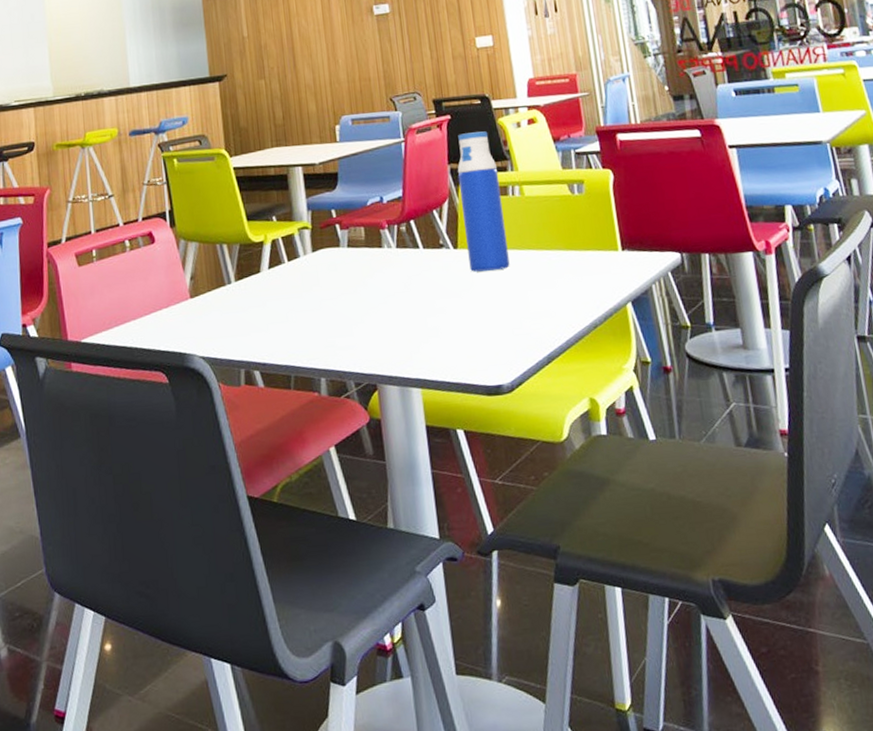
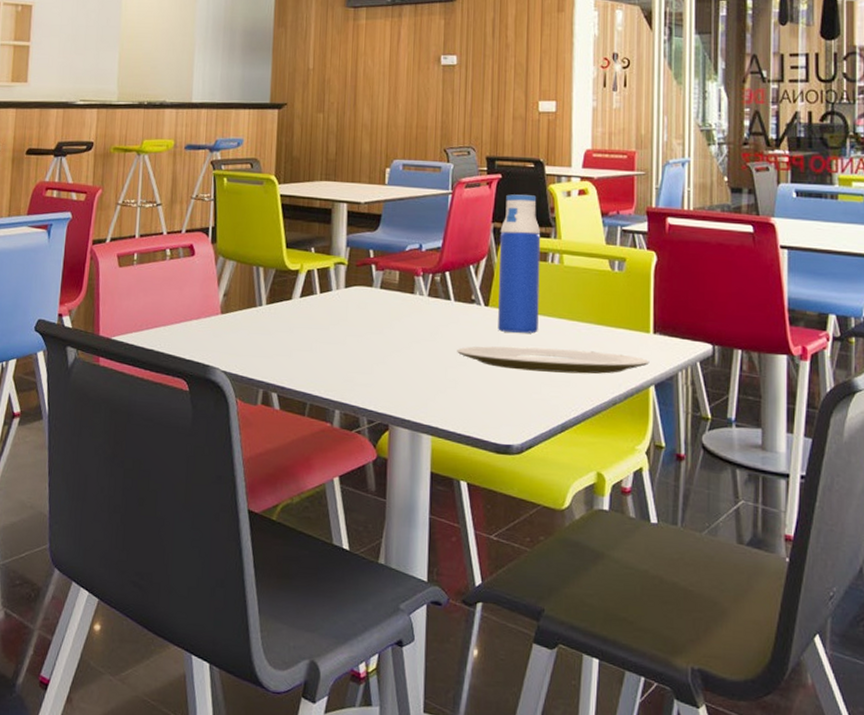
plate: none [433,276,623,309] -> present [457,346,650,374]

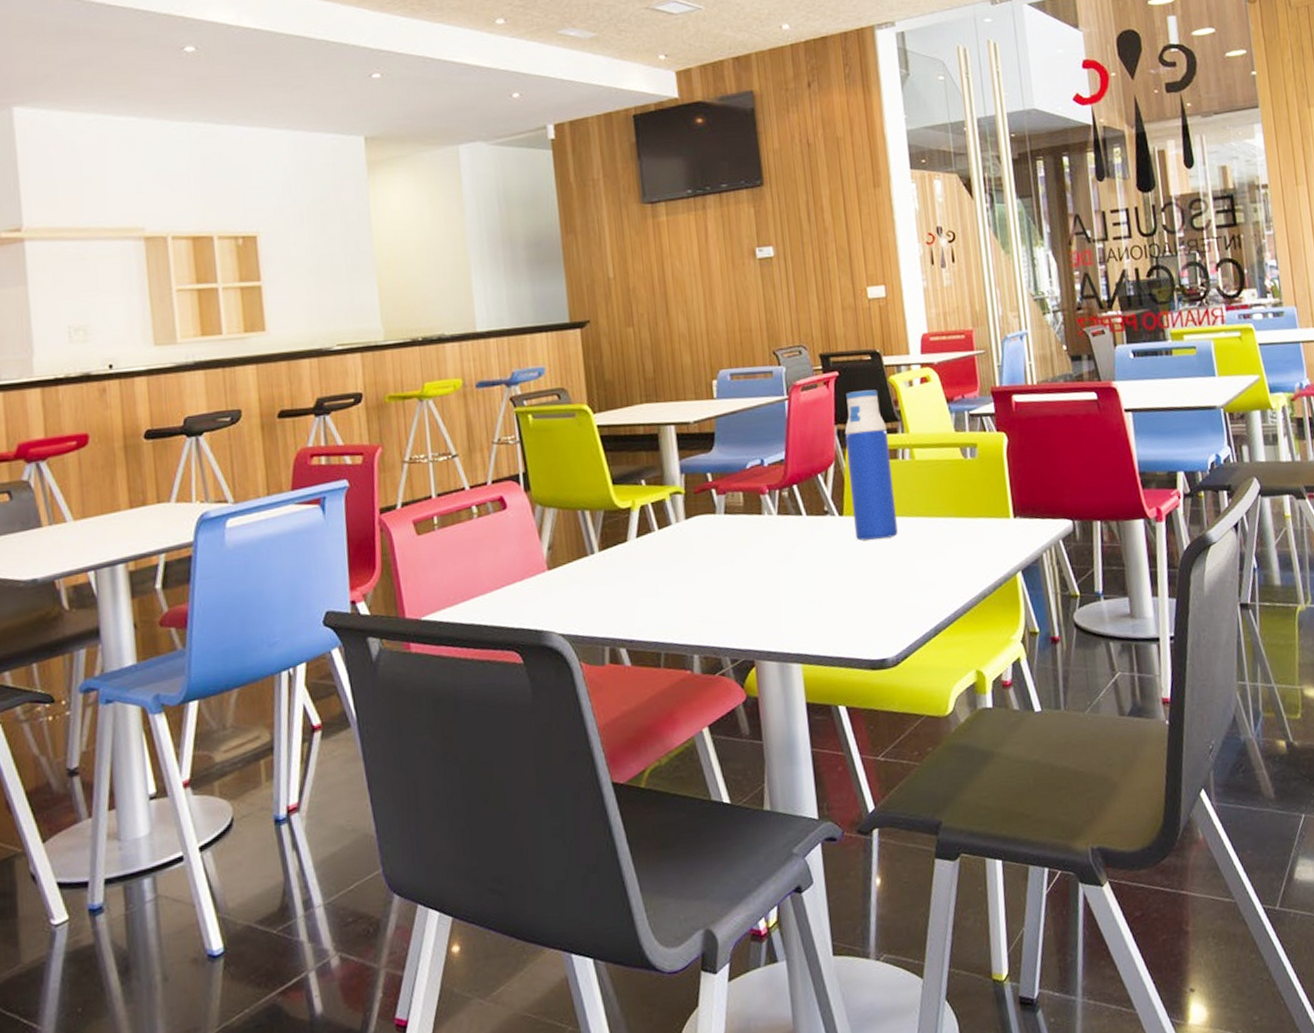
plate: present [457,346,650,374] -> none [816,544,1014,579]

